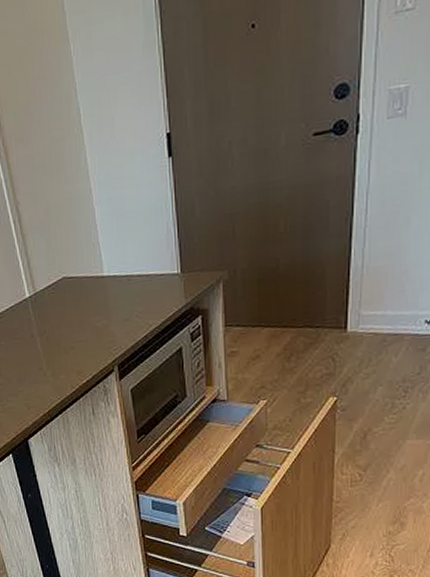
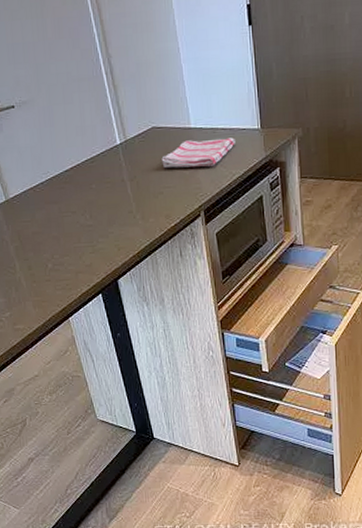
dish towel: none [72,284,152,321] -> present [161,137,235,168]

